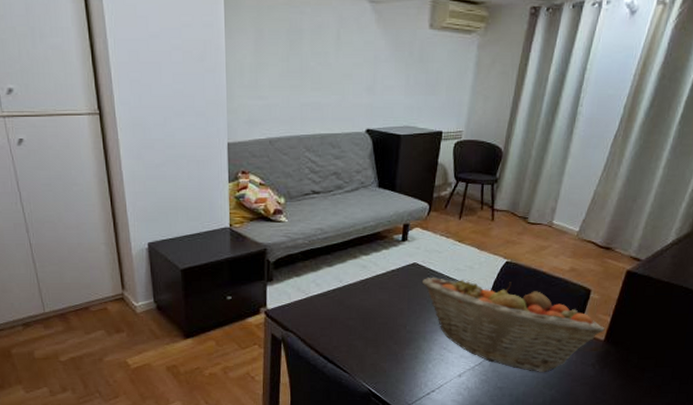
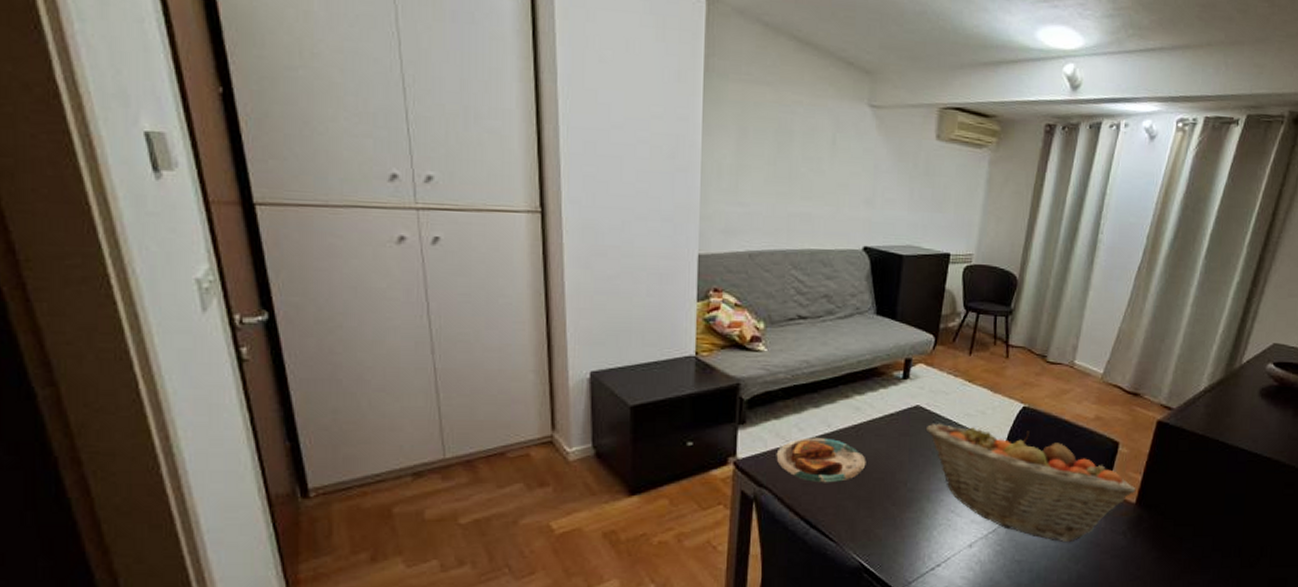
plate: none [298,291,372,327] -> present [776,437,866,483]

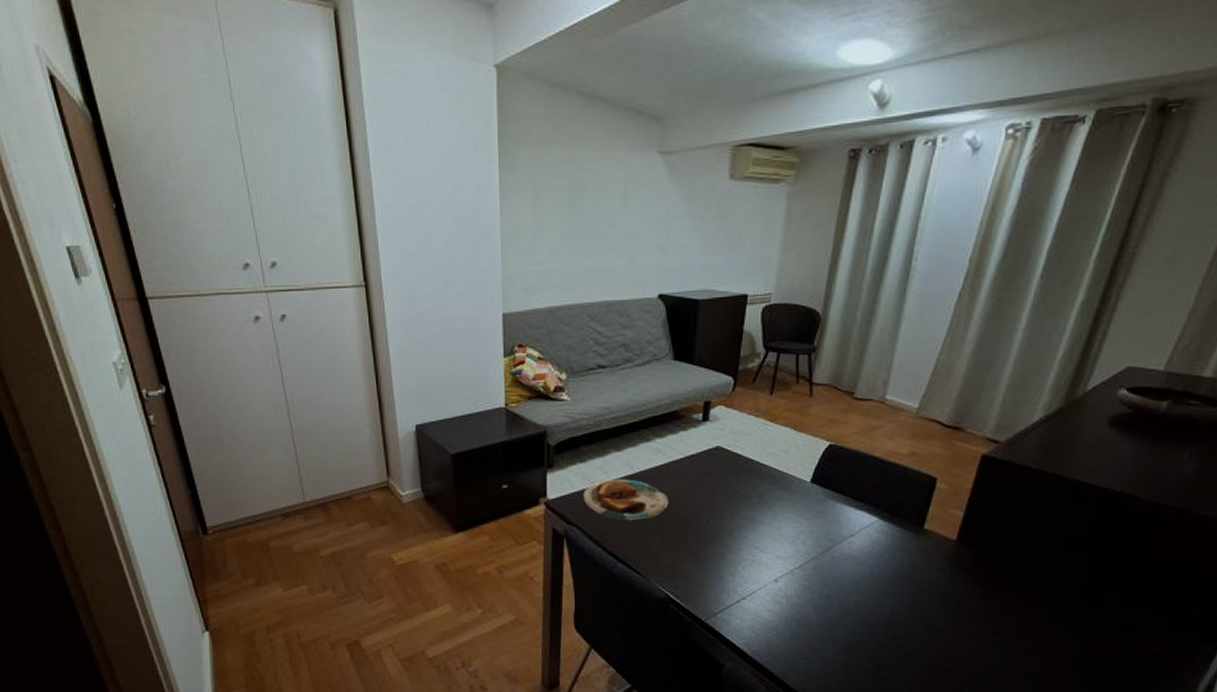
fruit basket: present [925,423,1136,543] -> none [727,462,957,579]

